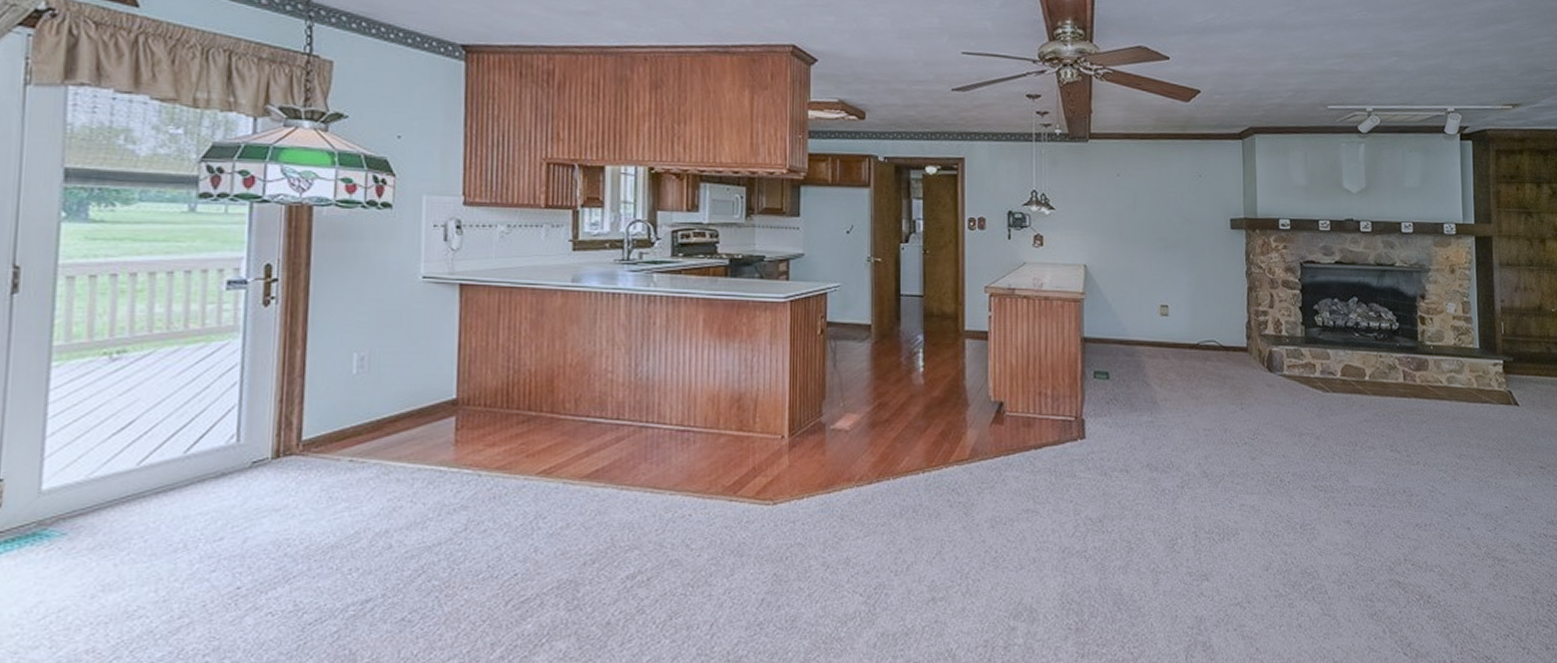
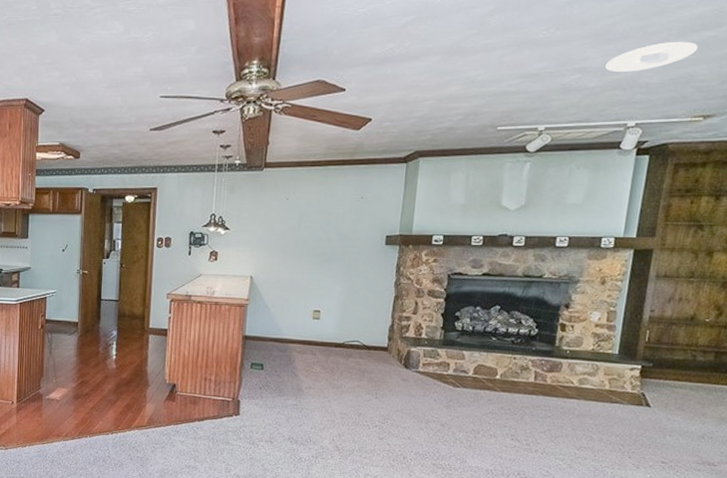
recessed light: none [1418,32,1495,59] -> present [605,41,698,73]

